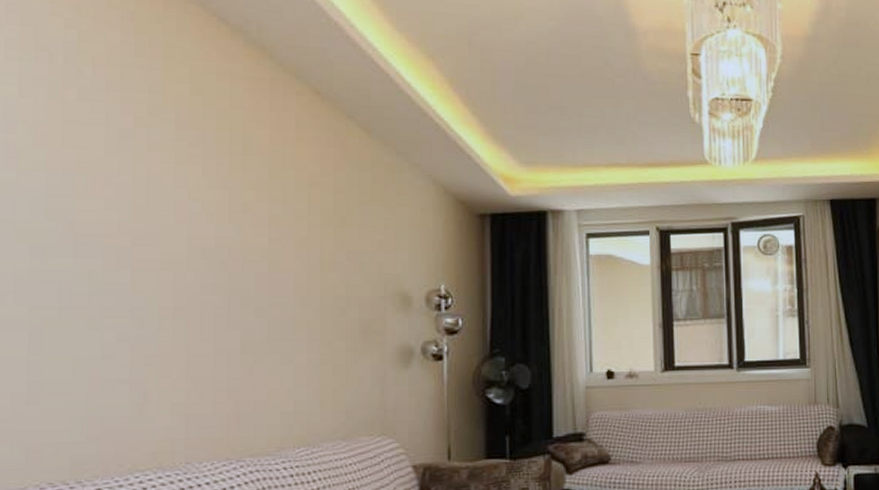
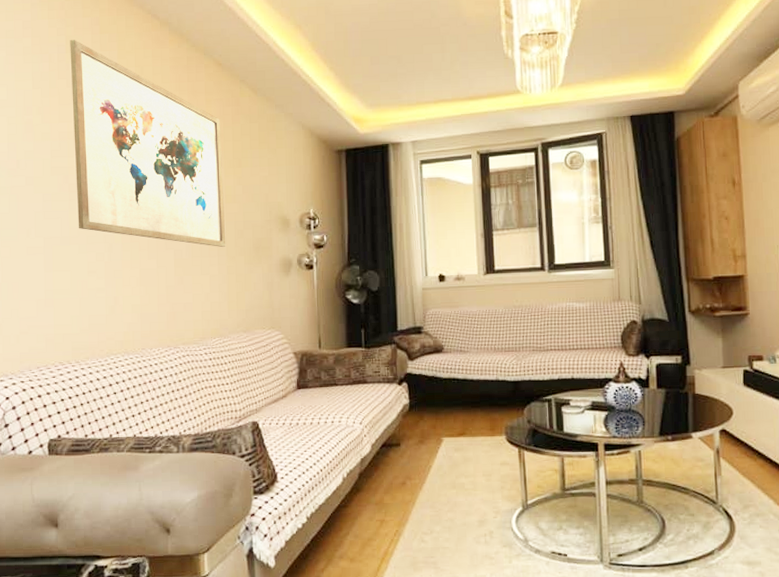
wall art: none [84,36,320,329] -> present [70,40,226,247]

